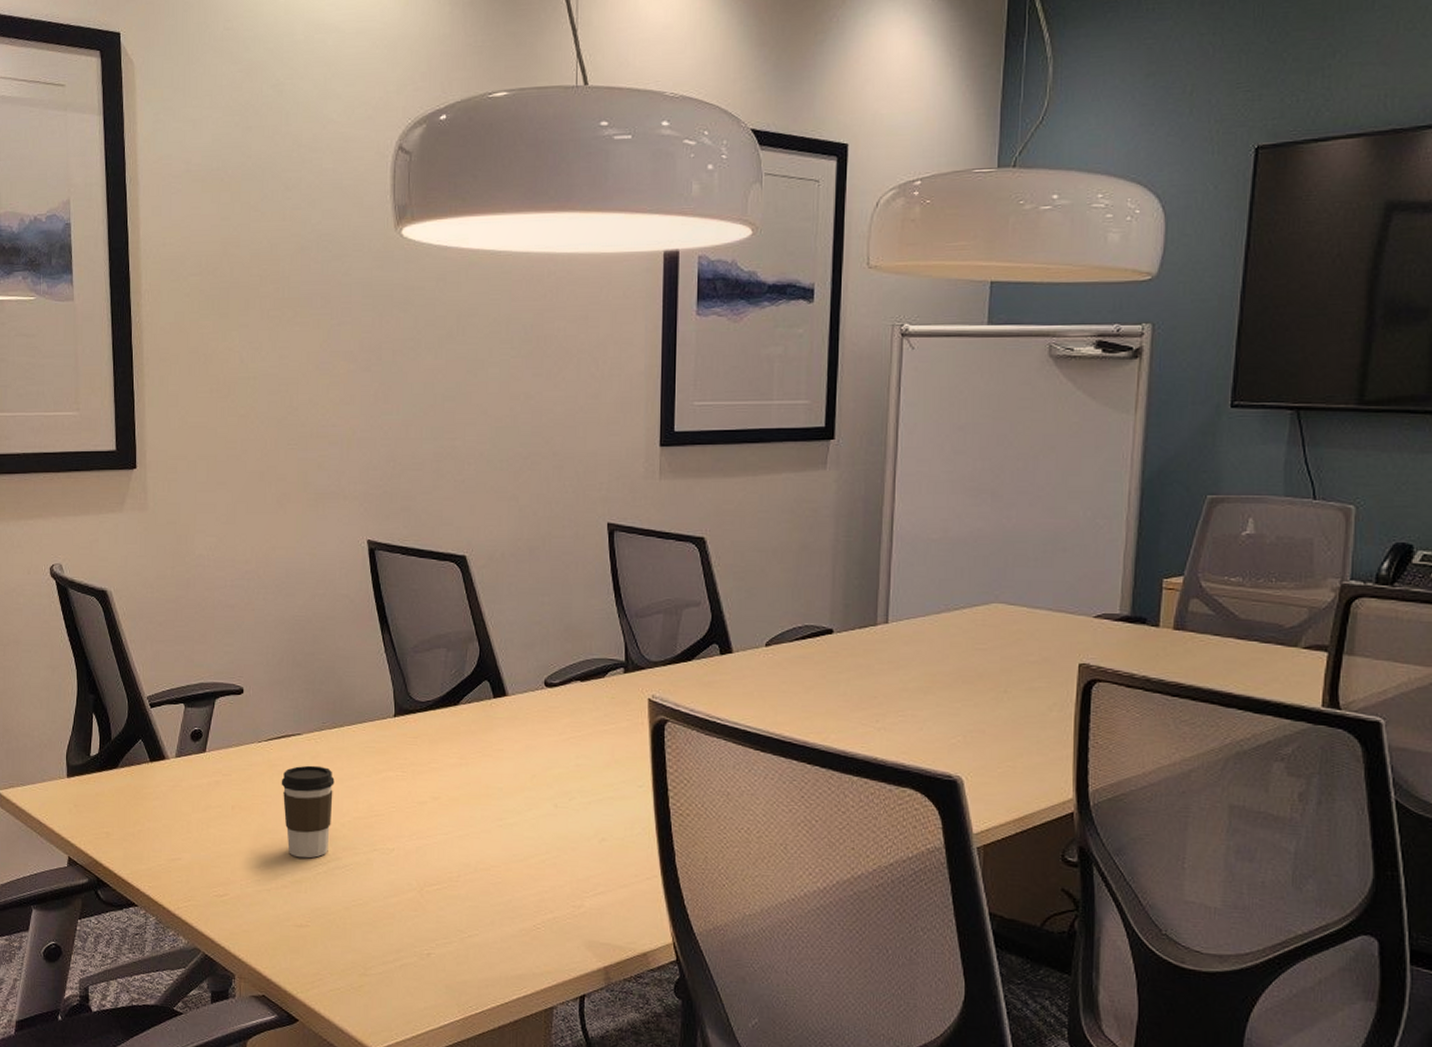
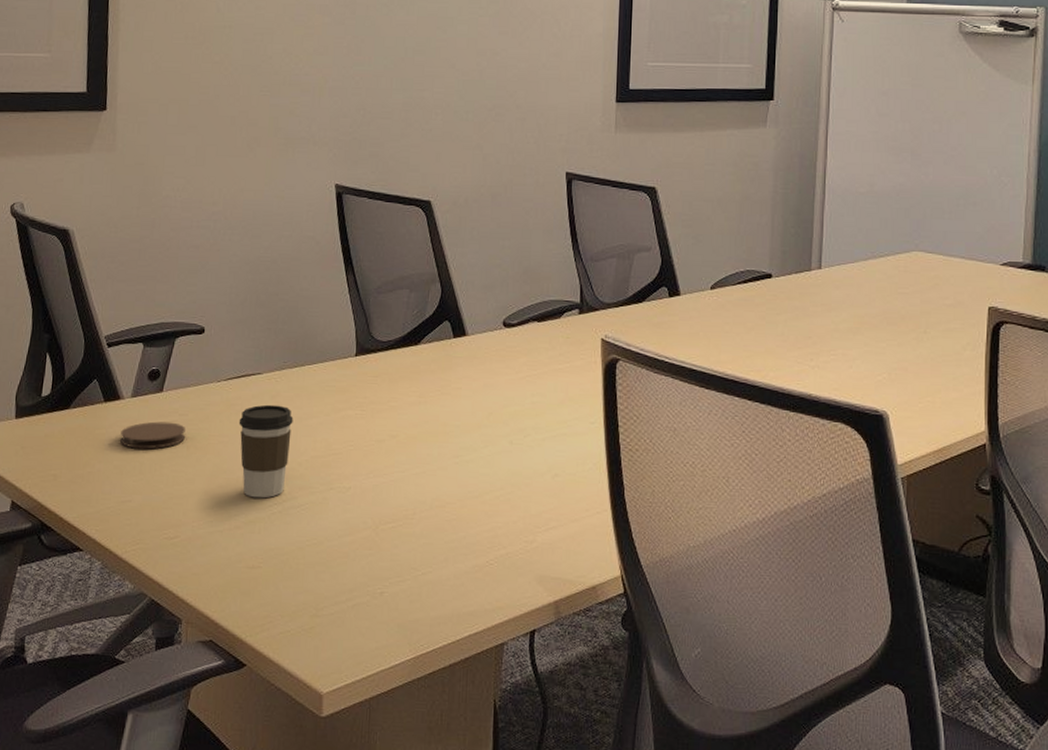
coaster: none [167,781,230,809] -> present [120,421,186,450]

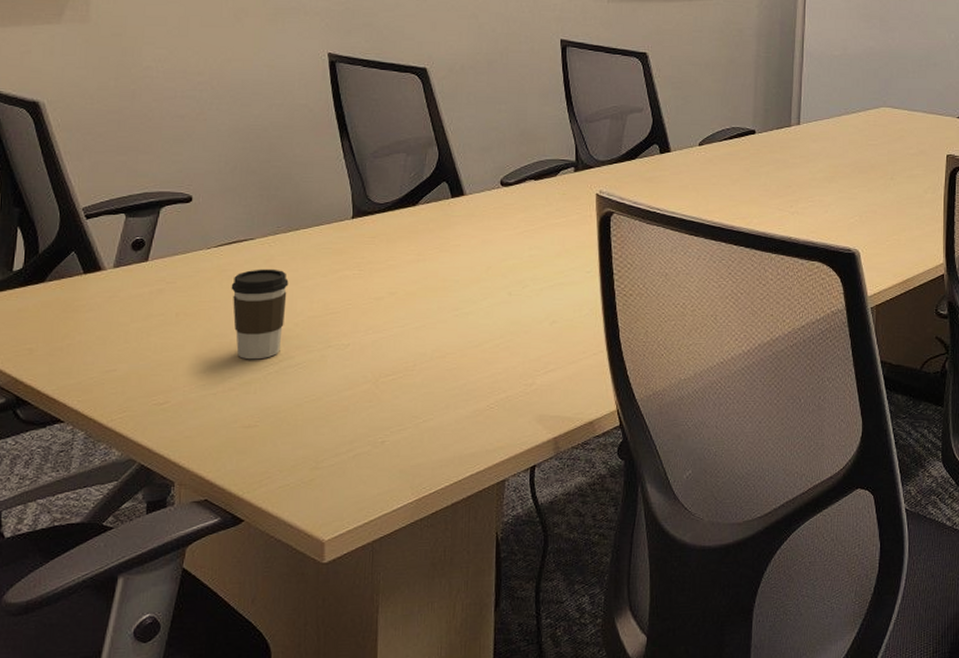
coaster: present [120,421,186,450] -> none [103,290,175,319]

